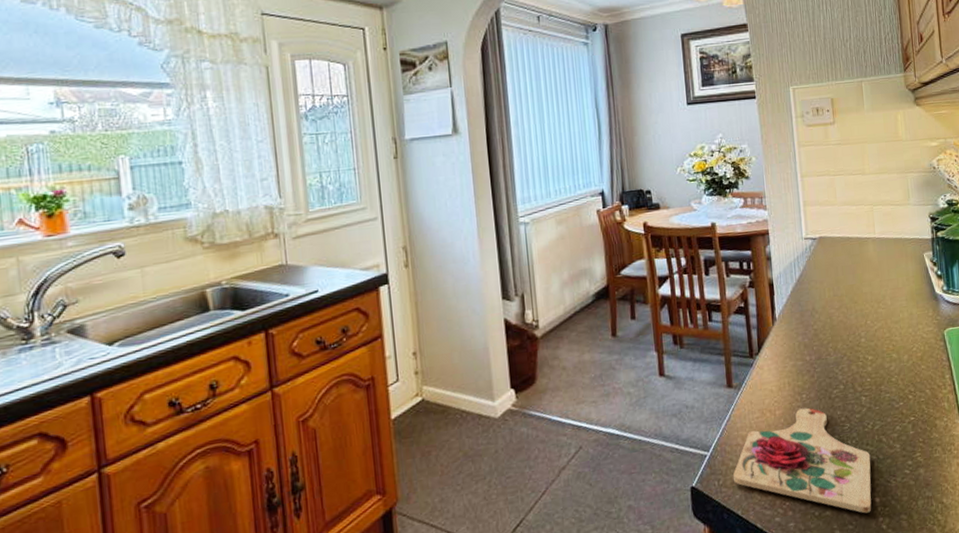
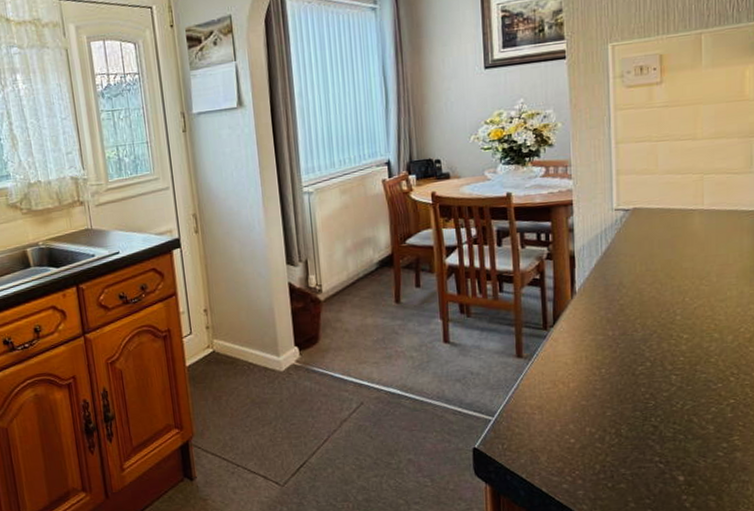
cutting board: present [732,407,872,514] -> none [518,382,677,490]

